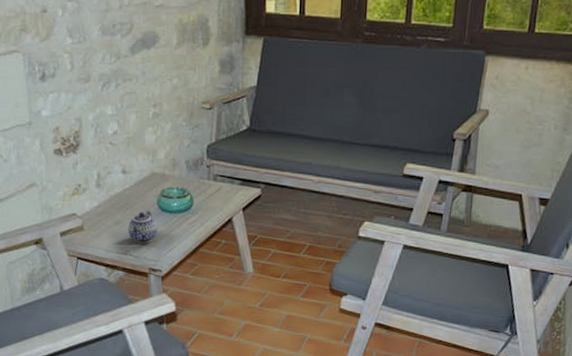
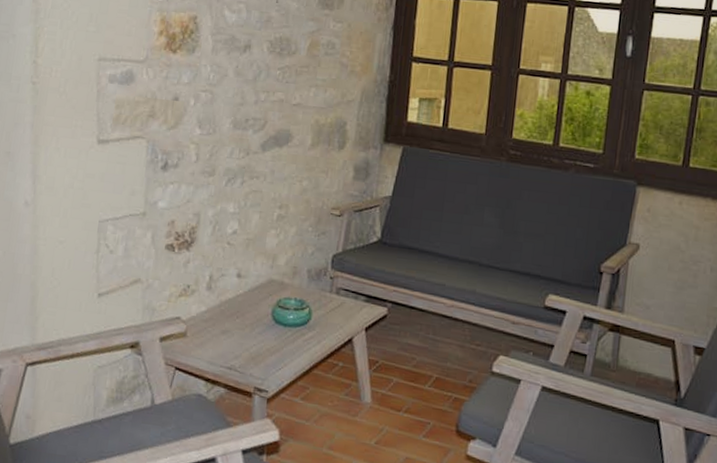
teapot: present [128,211,158,244] -> none [235,321,269,359]

